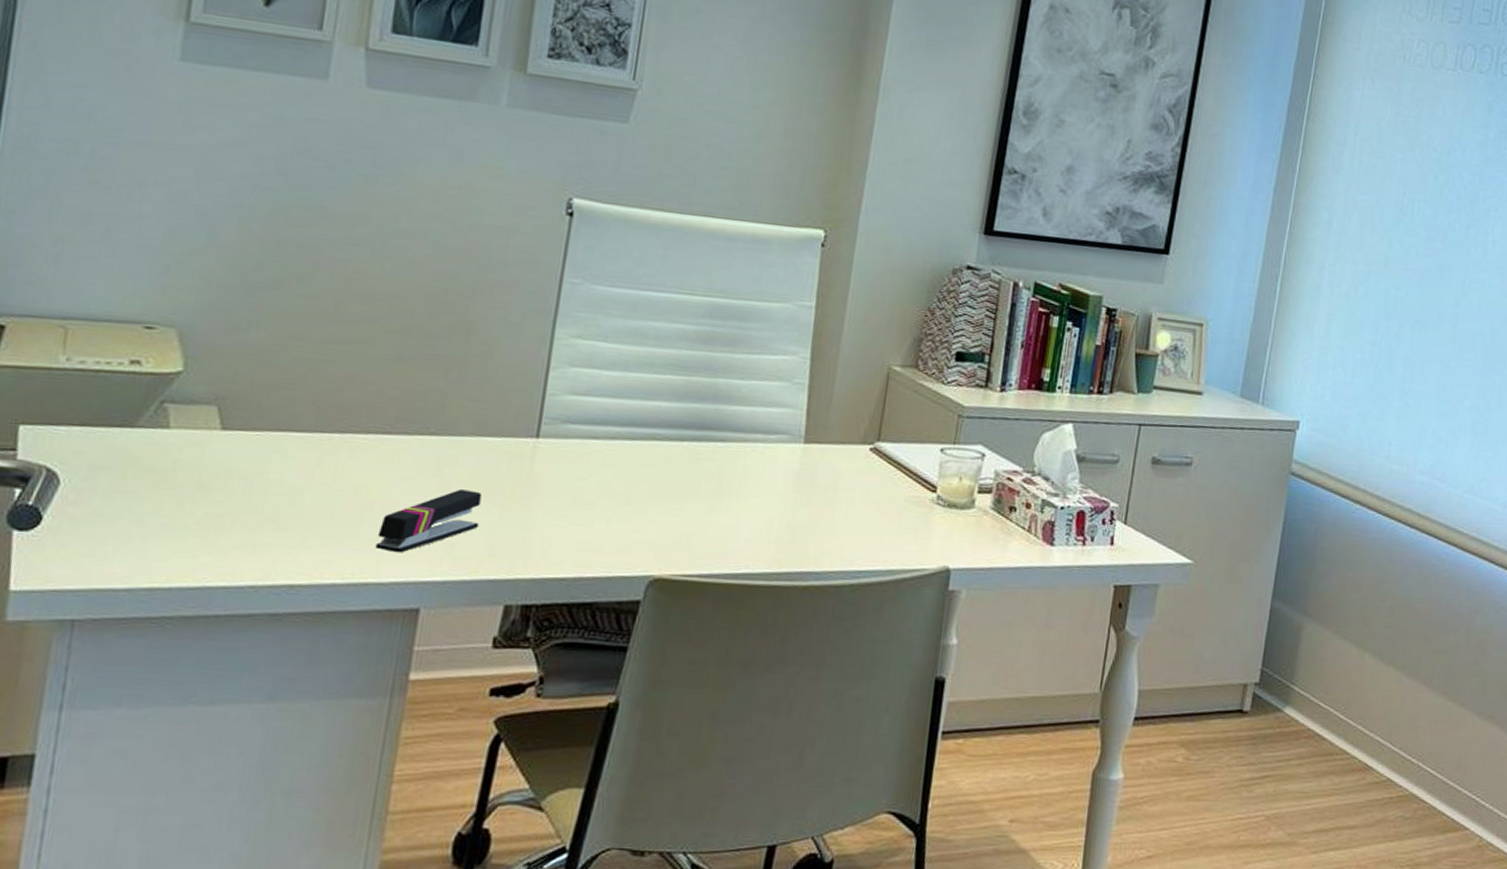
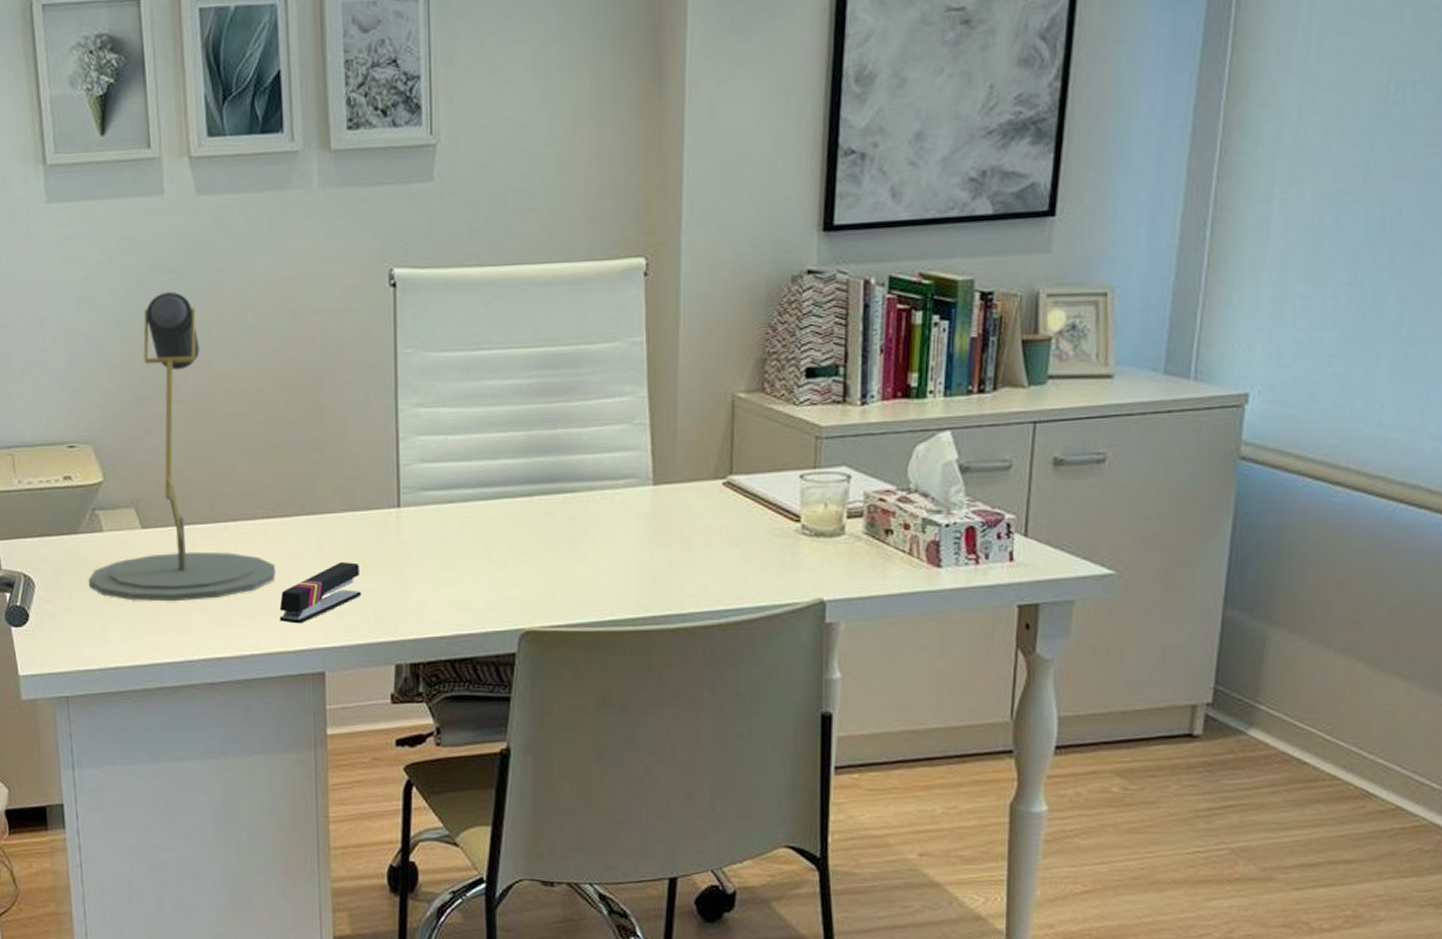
desk lamp: none [135,179,382,517] -> present [88,292,275,602]

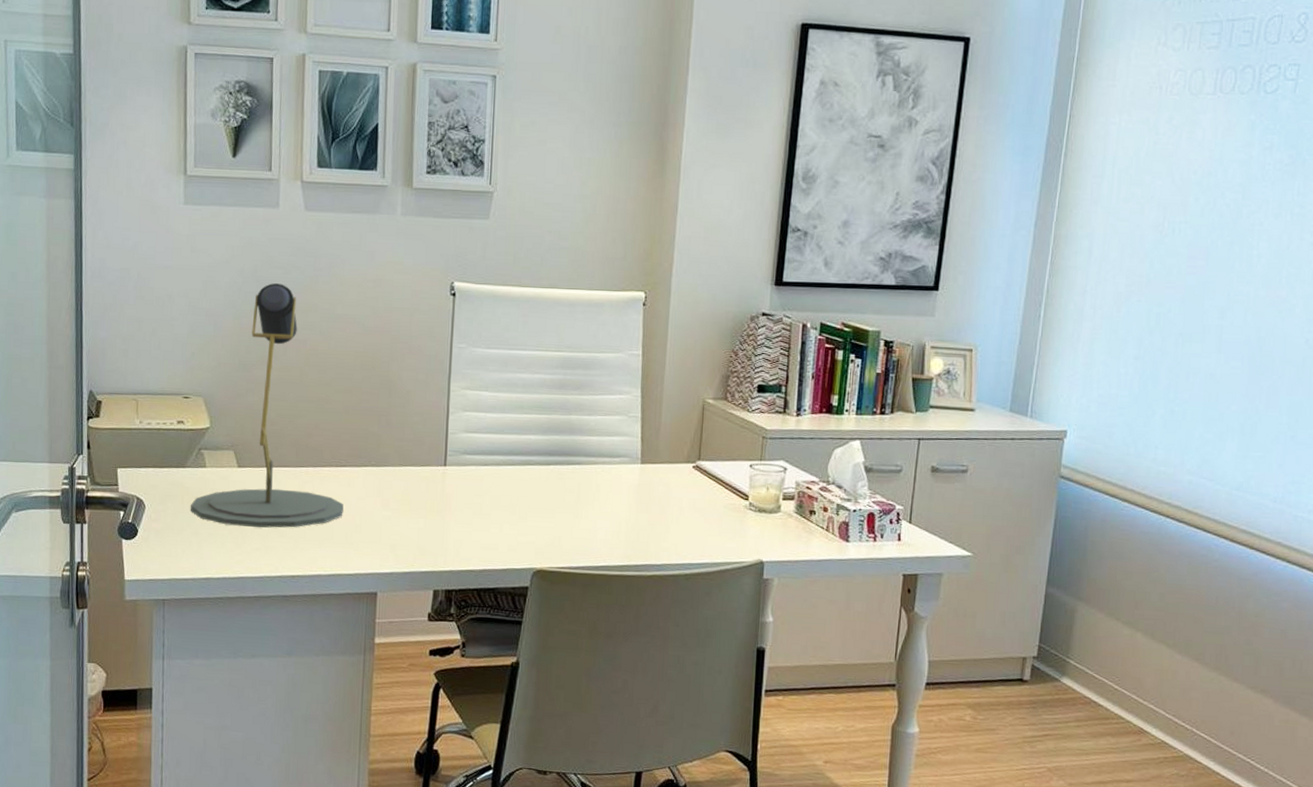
stapler: present [279,562,361,624] -> none [344,506,411,553]

